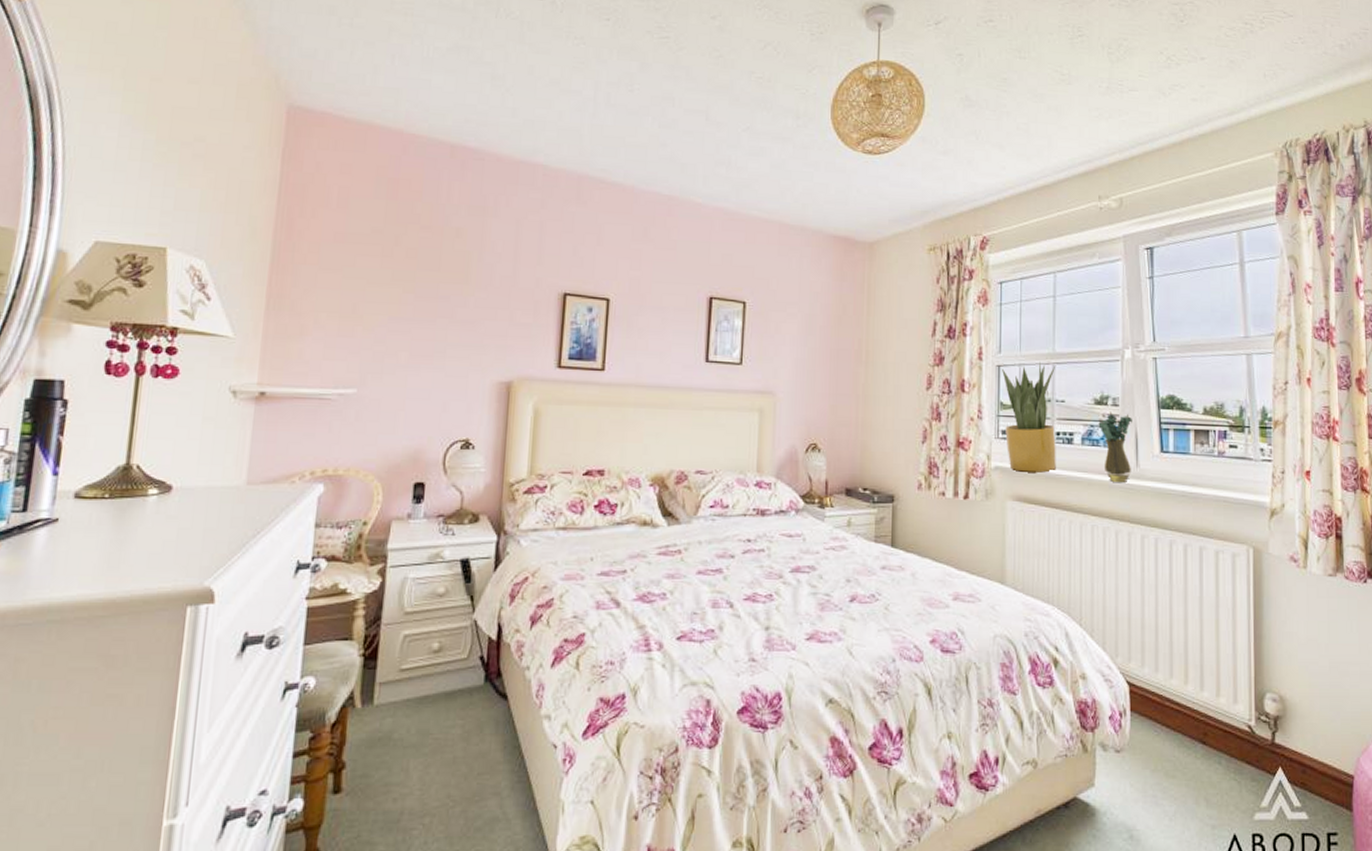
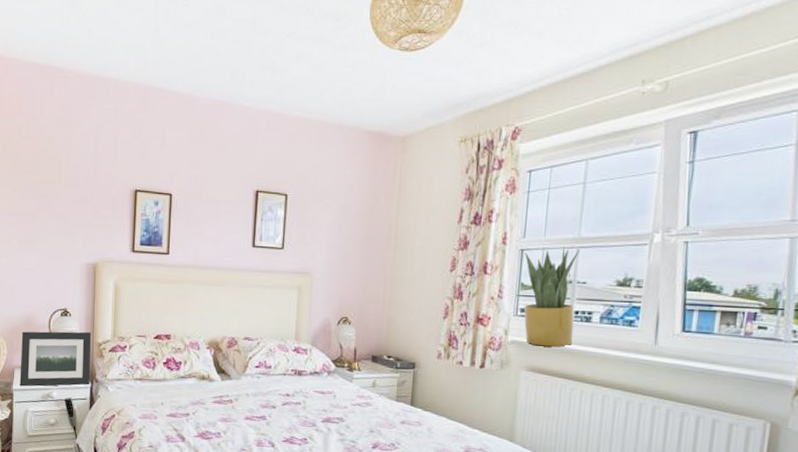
picture frame: none [397,468,501,545] -> present [19,331,92,387]
vase: present [1098,411,1132,482] -> none [619,292,655,358]

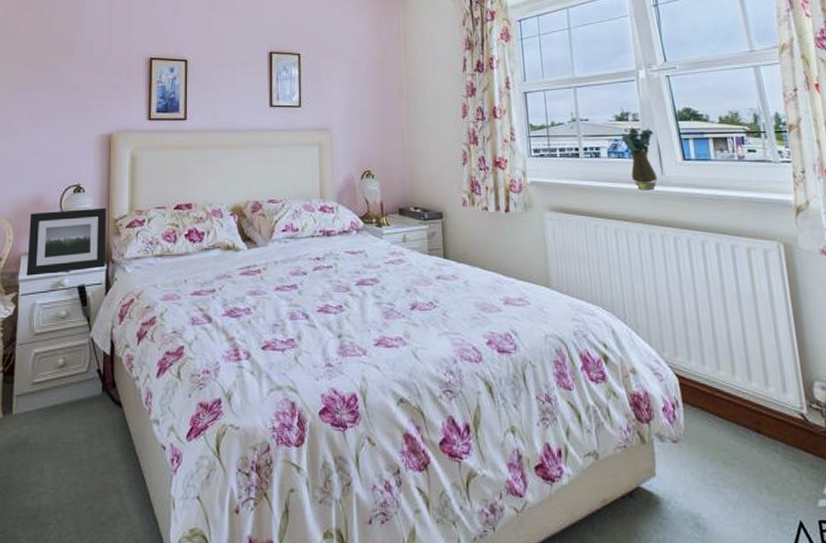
planter: present [524,246,579,347] -> none [528,86,587,185]
vase: none [619,292,655,358] -> present [621,126,658,189]

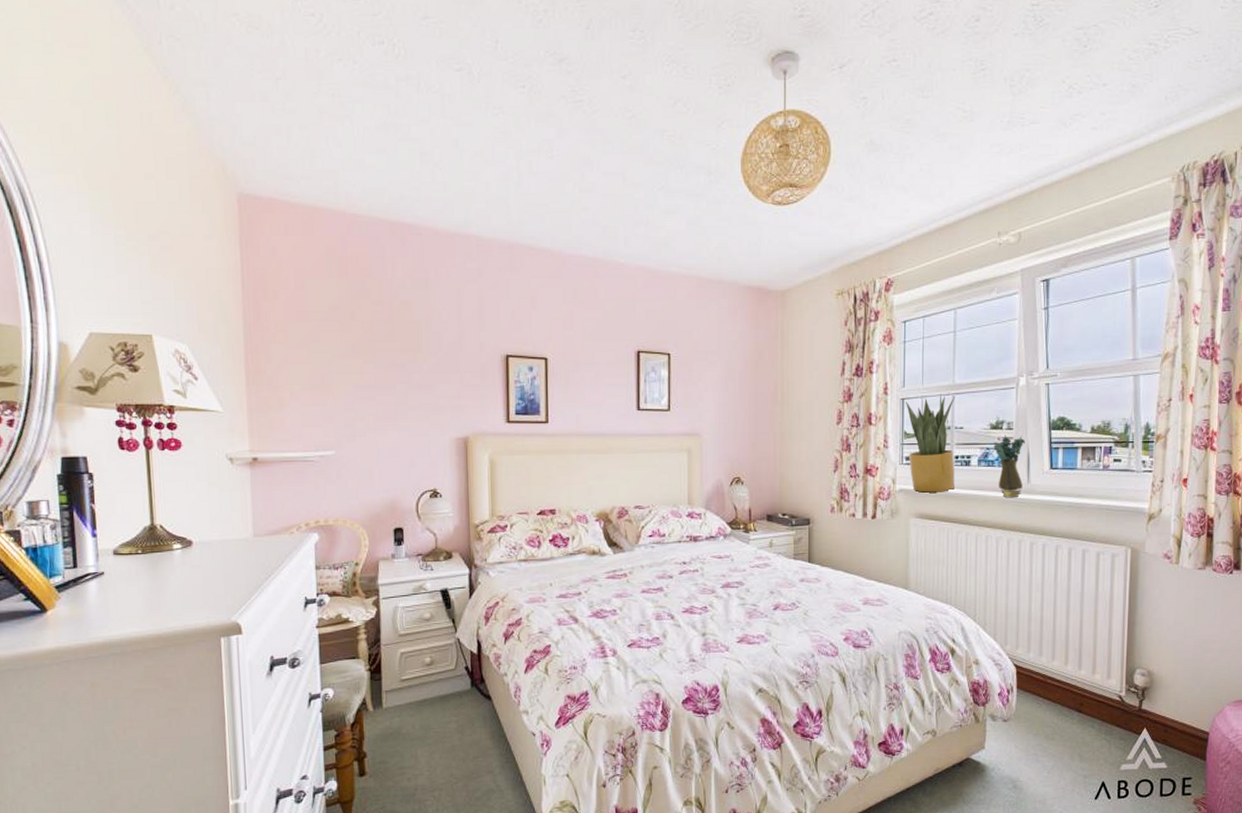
picture frame: present [26,207,107,276] -> none [385,513,469,580]
planter: none [528,86,587,185] -> present [906,393,955,493]

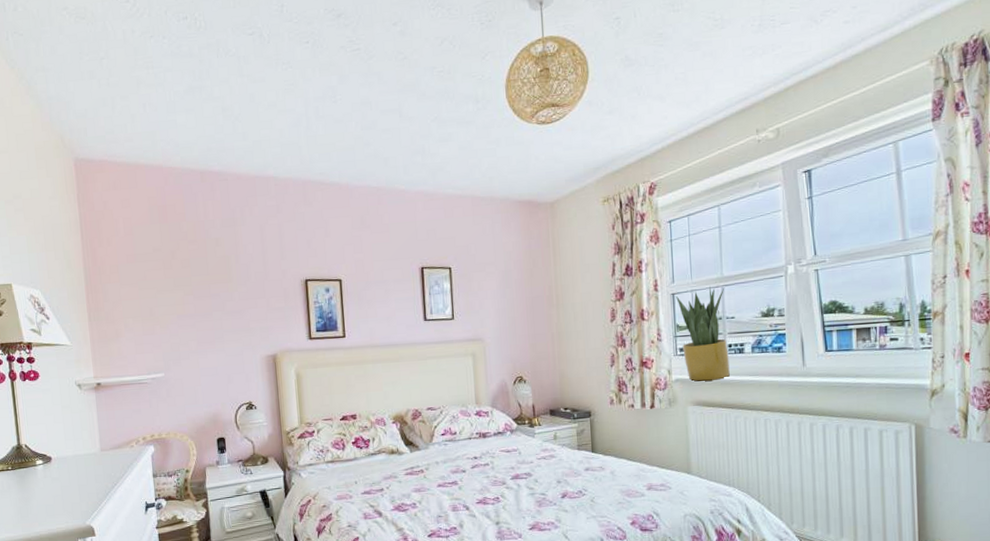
vase: present [994,435,1025,497] -> none [766,321,798,381]

